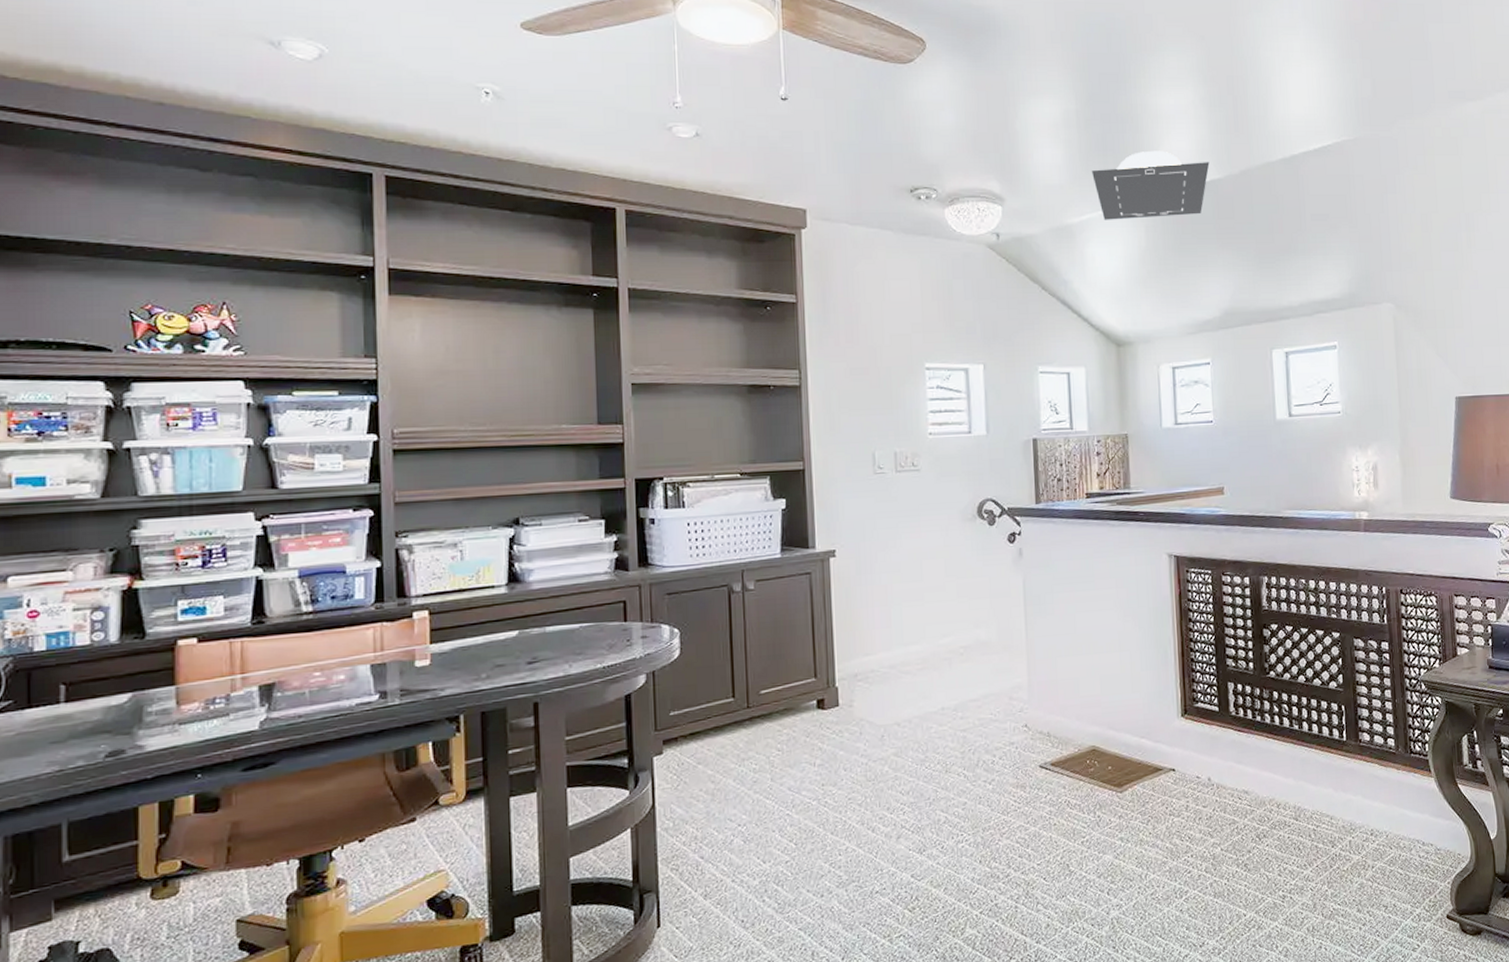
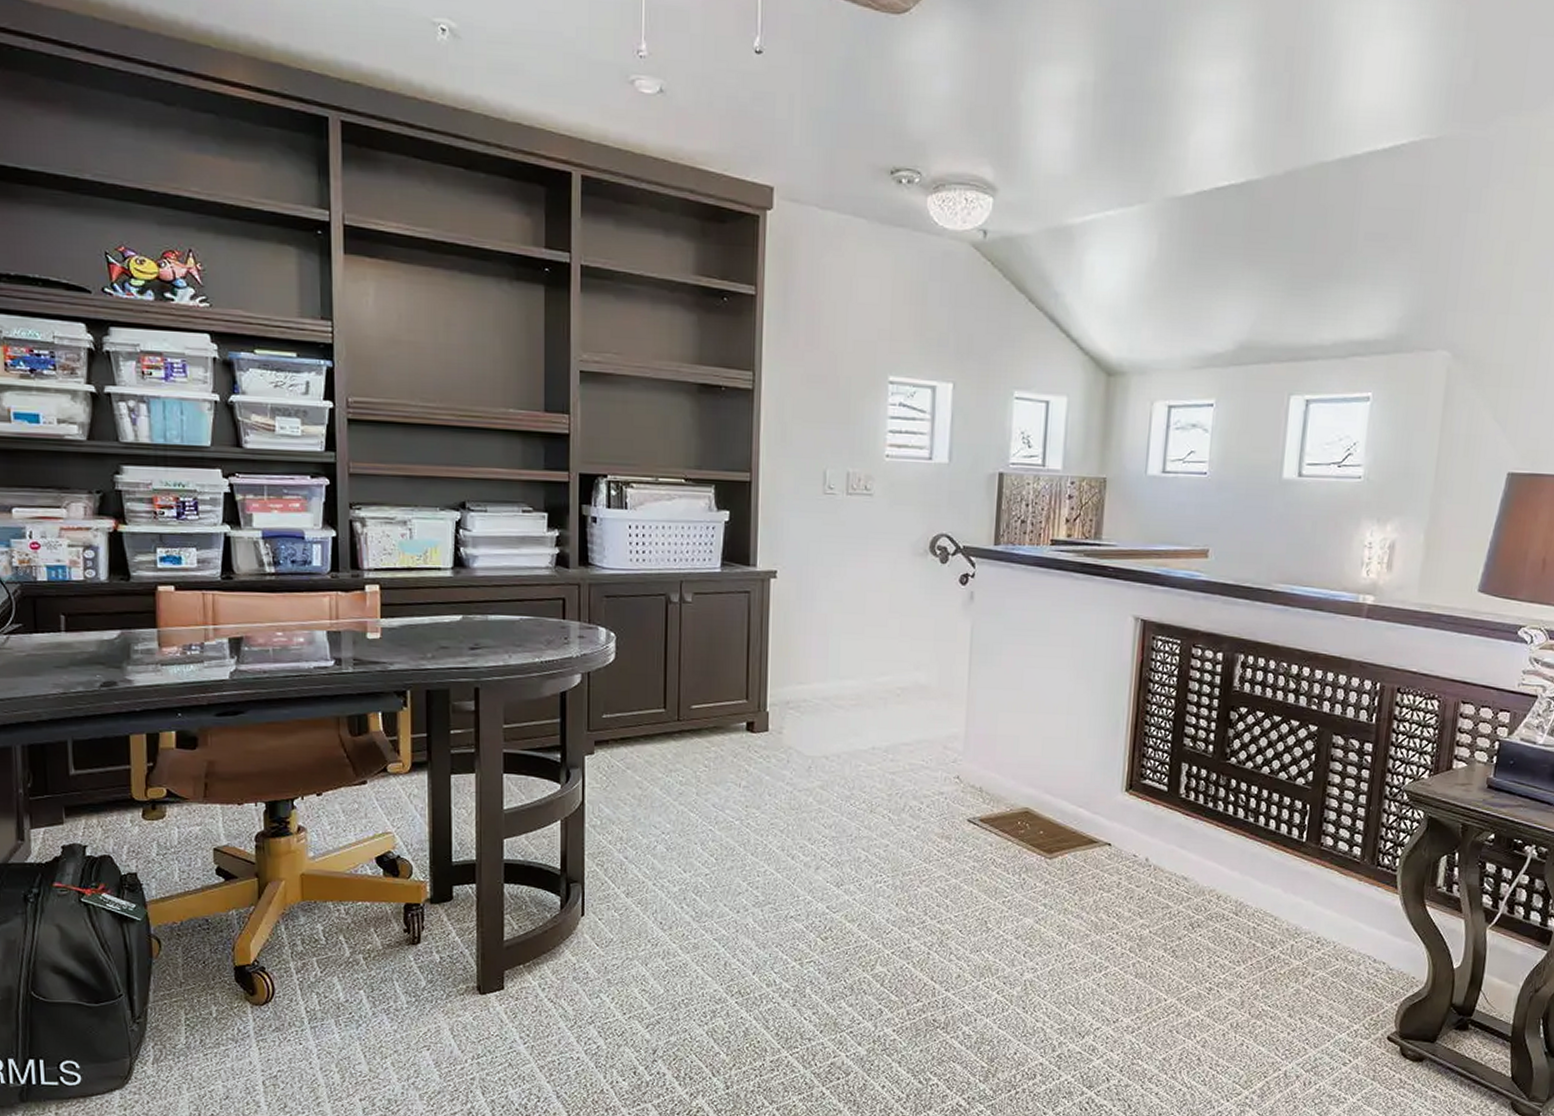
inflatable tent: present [1092,150,1210,220] -> none [1104,139,1249,224]

